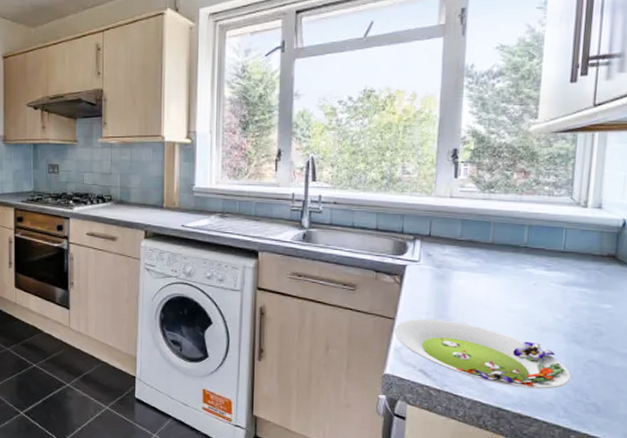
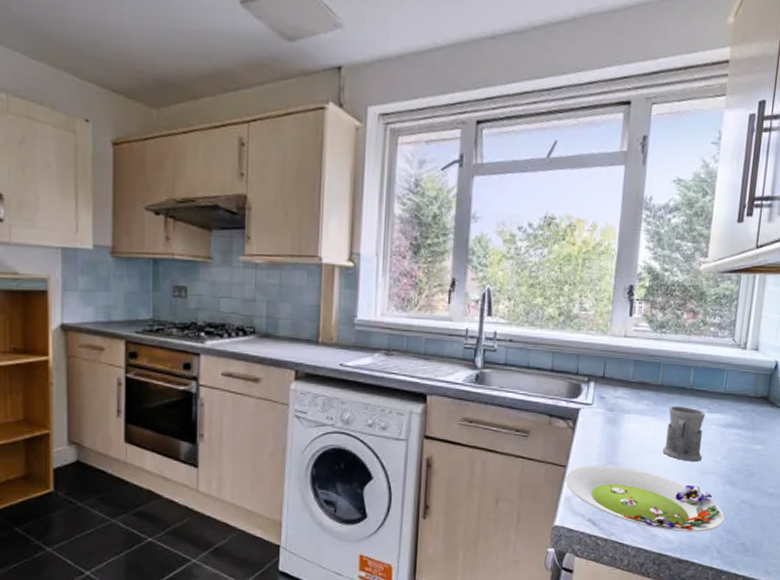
mug: none [497,264,543,319] -> present [663,406,706,461]

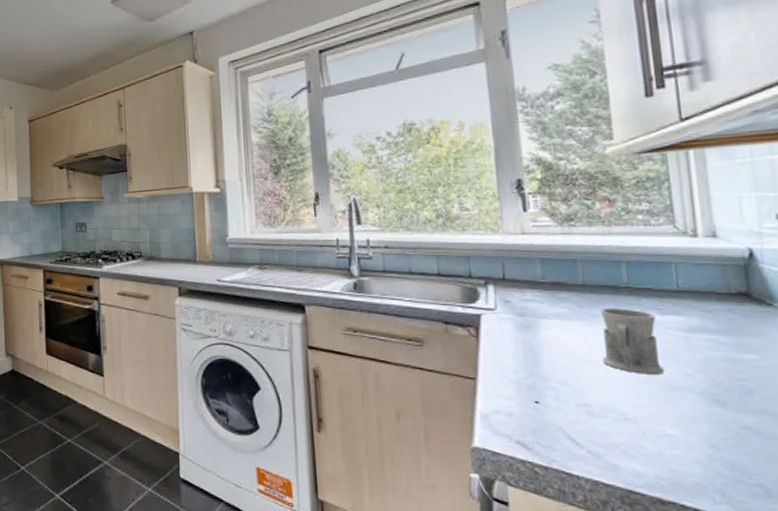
salad plate: present [565,465,725,532] -> none [477,378,721,466]

